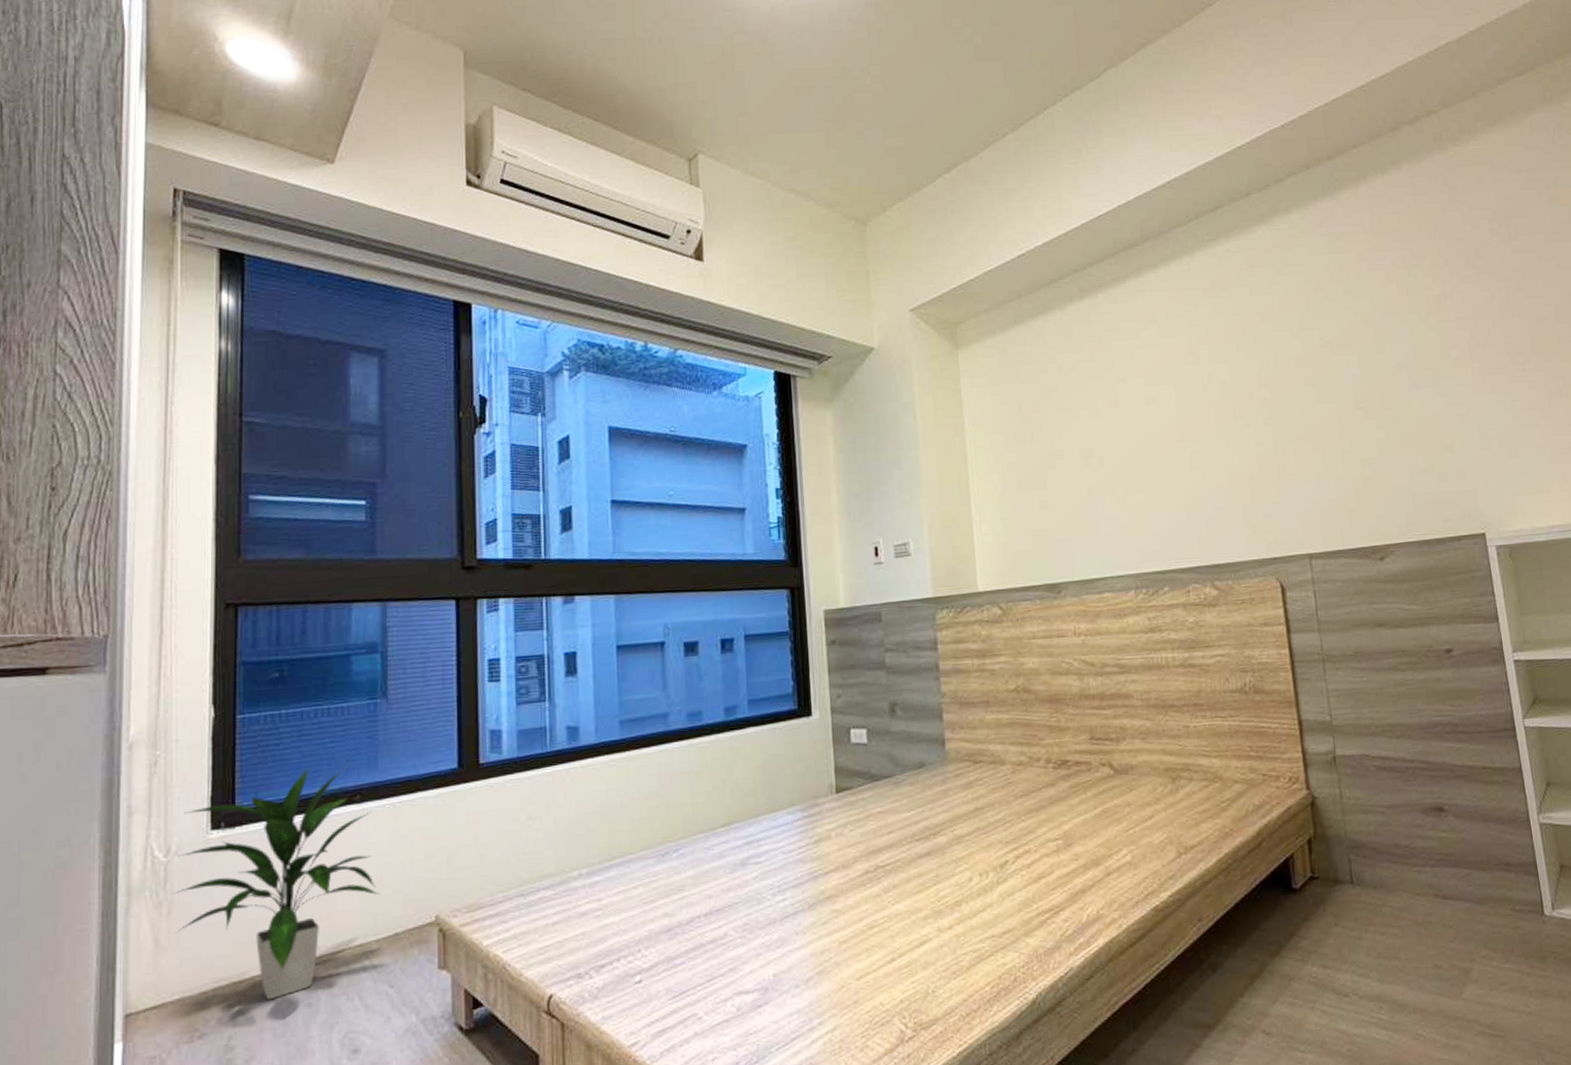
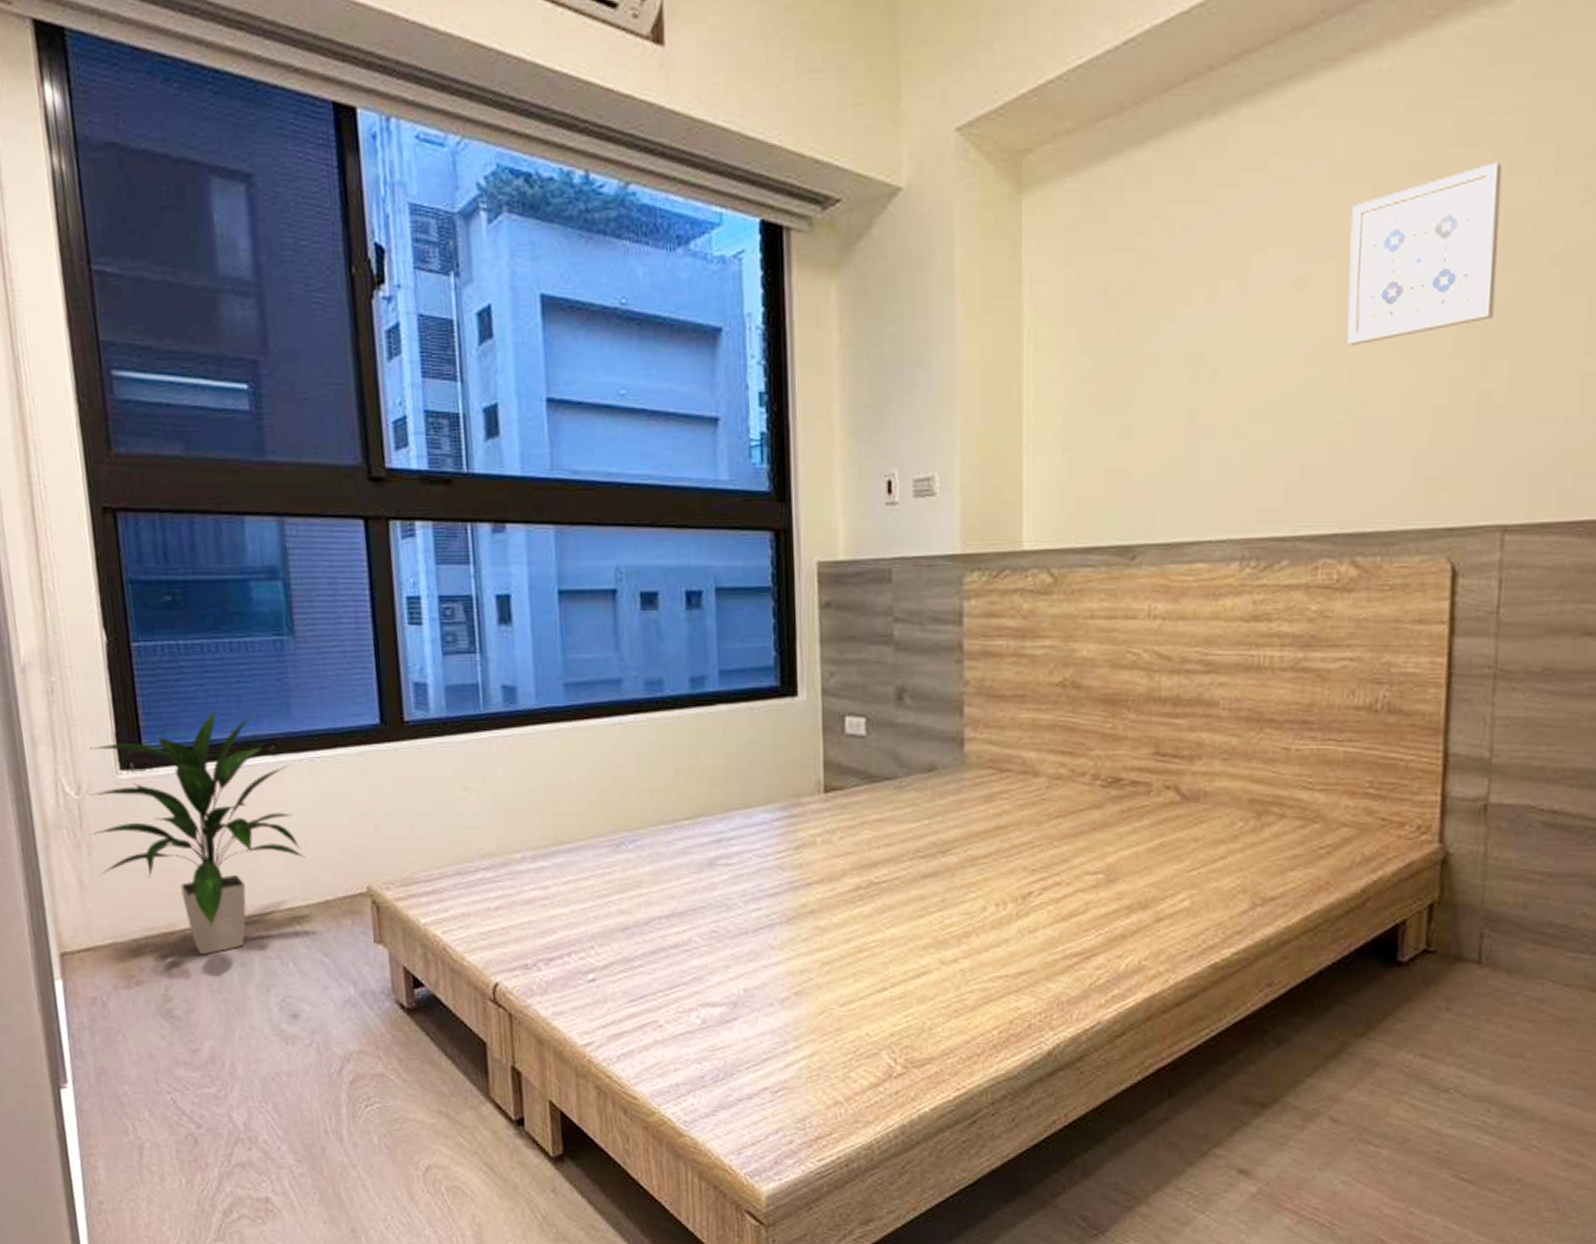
wall art: none [1177,323,1279,440] -> present [1347,161,1503,347]

